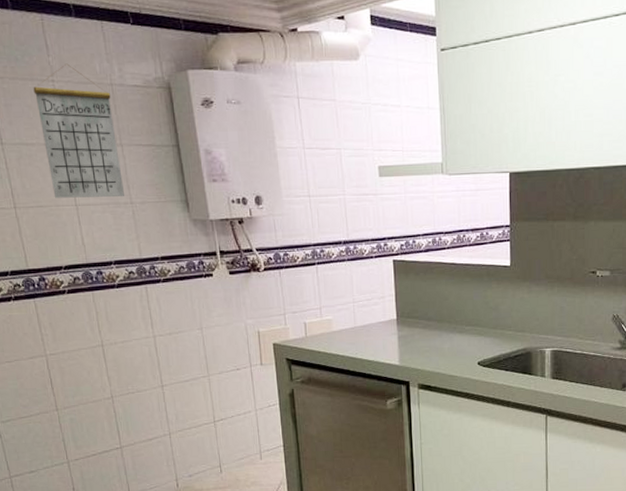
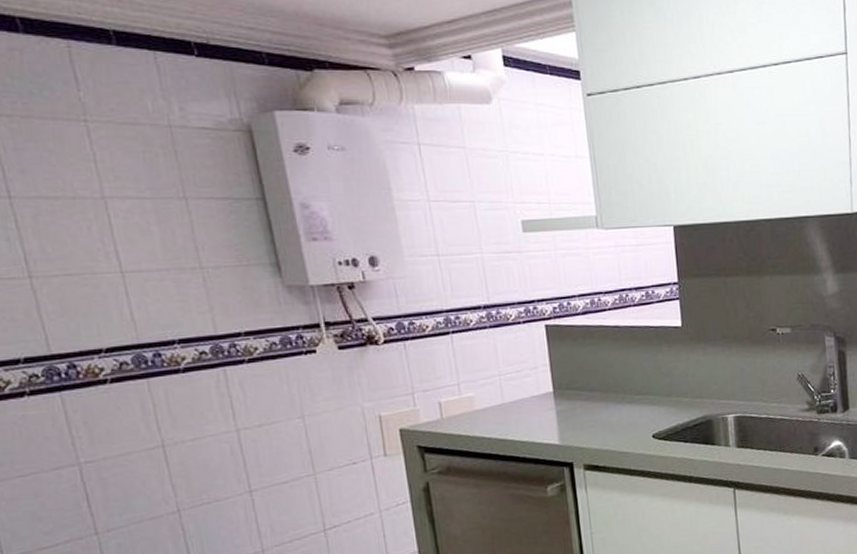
calendar: present [33,63,125,198] -> none [56,100,192,264]

